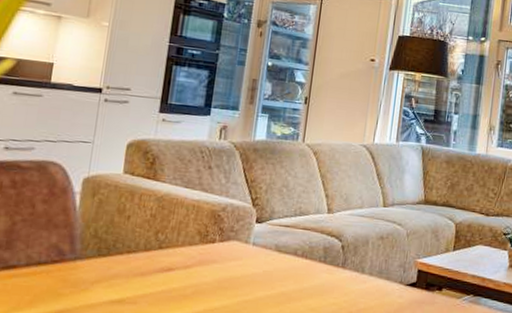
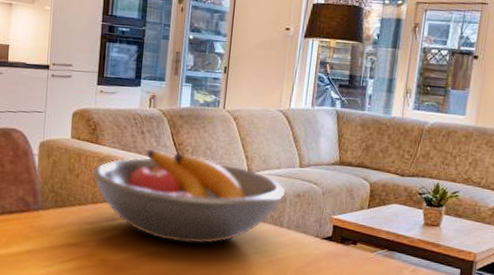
fruit bowl: none [146,186,368,296] -> present [92,149,286,244]

